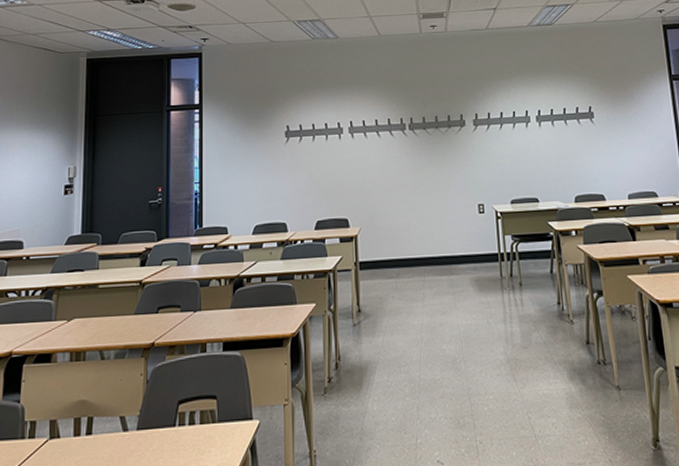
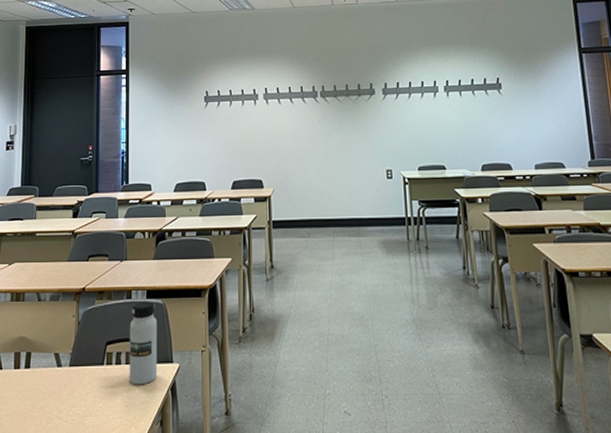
water bottle: none [204,354,236,447] -> present [129,301,158,385]

